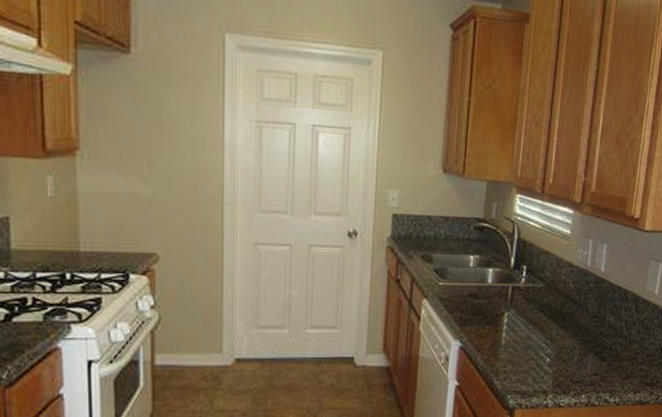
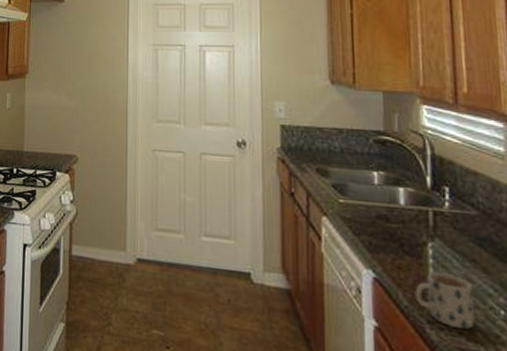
mug: none [489,336,531,376] -> present [414,272,475,329]

